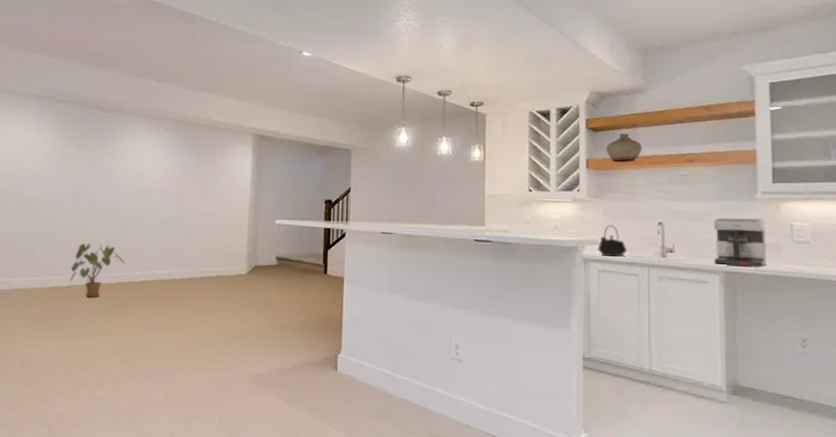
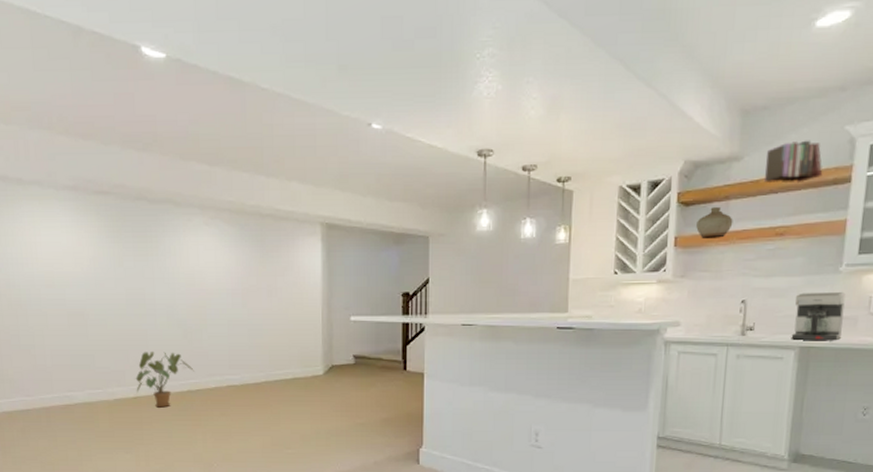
kettle: present [597,225,627,257] -> none [679,305,708,337]
books: none [668,77,726,115] -> present [764,140,823,184]

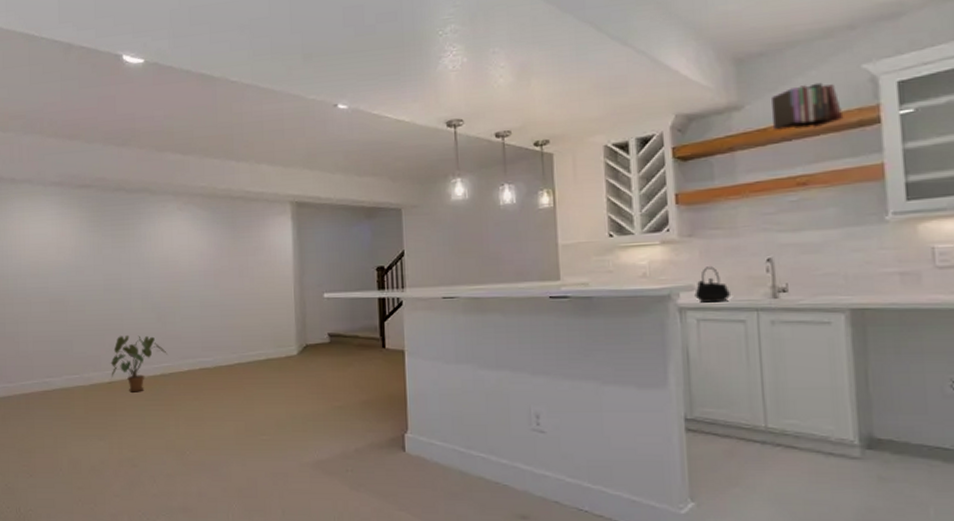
kettle: none [679,305,708,337] -> present [694,266,730,303]
ceramic jug: present [696,207,733,240] -> none [699,159,743,195]
coffee maker: present [791,291,846,341] -> none [834,243,903,302]

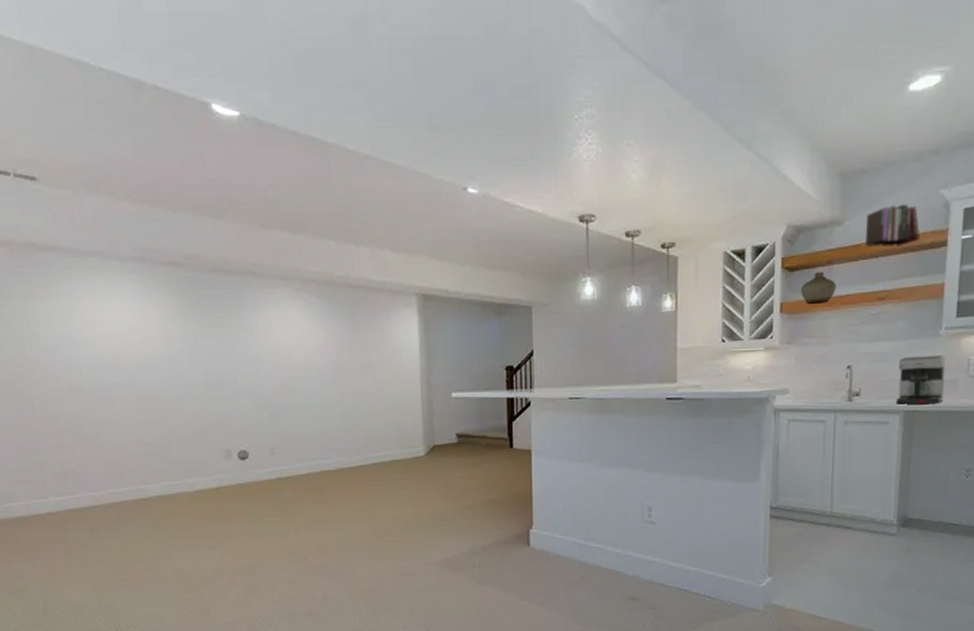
house plant: present [110,335,167,392] -> none [217,436,283,498]
kettle: present [694,266,730,303] -> none [788,372,816,405]
ceramic jug: none [699,159,743,195] -> present [801,272,837,305]
coffee maker: none [834,243,903,302] -> present [895,354,946,405]

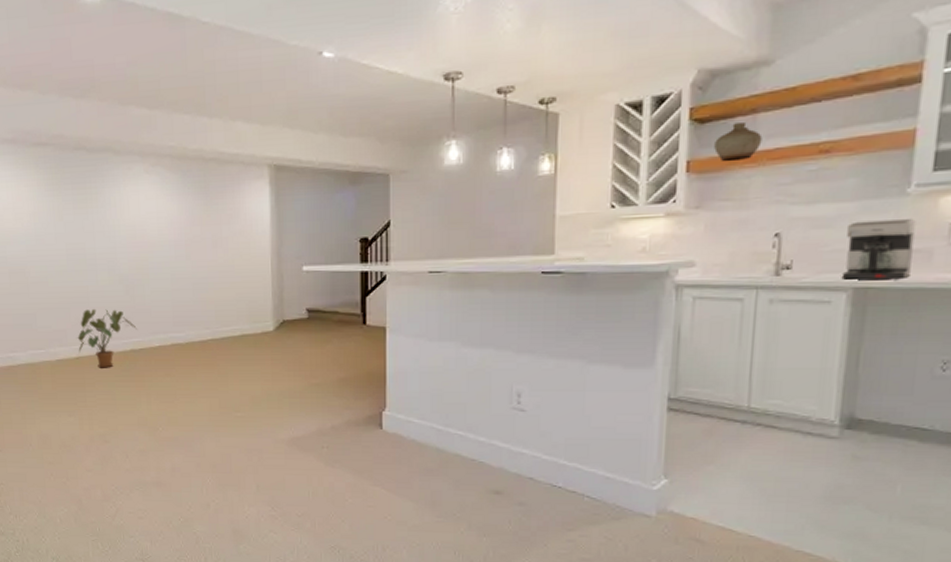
house plant: none [217,436,283,498] -> present [77,309,137,368]
books: present [864,204,920,248] -> none [802,33,883,89]

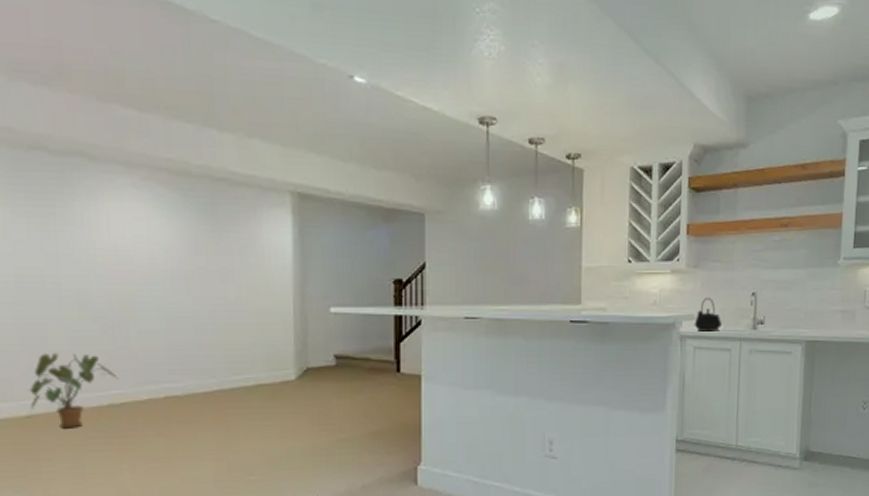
kettle: none [694,241,731,280] -> present [694,297,722,332]
ceramic jug: present [714,122,763,162] -> none [707,195,742,228]
coffee maker: present [841,218,916,281] -> none [798,284,844,335]

